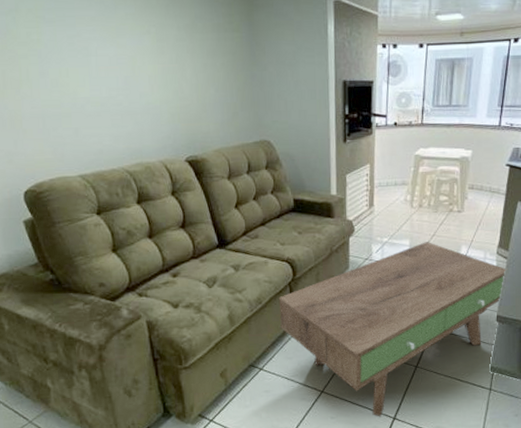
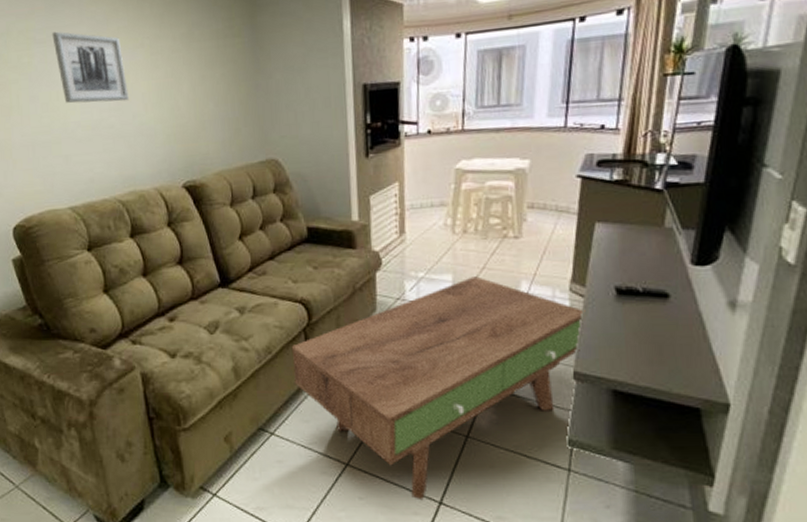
wall art: none [61,12,136,82] -> present [52,31,129,104]

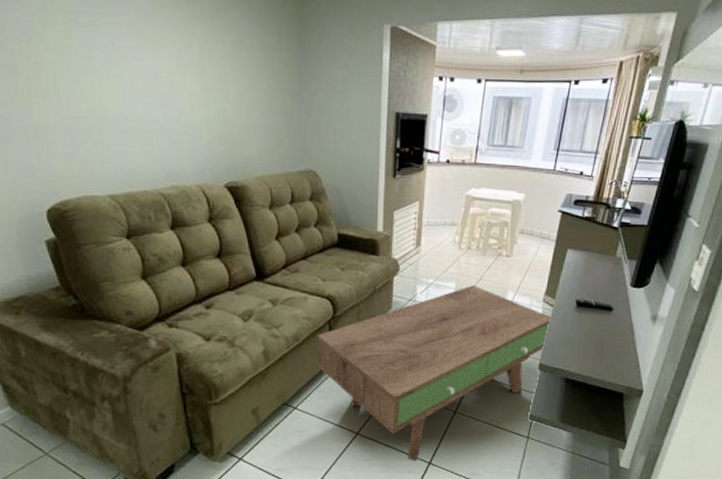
wall art: present [52,31,129,104] -> none [95,17,175,98]

